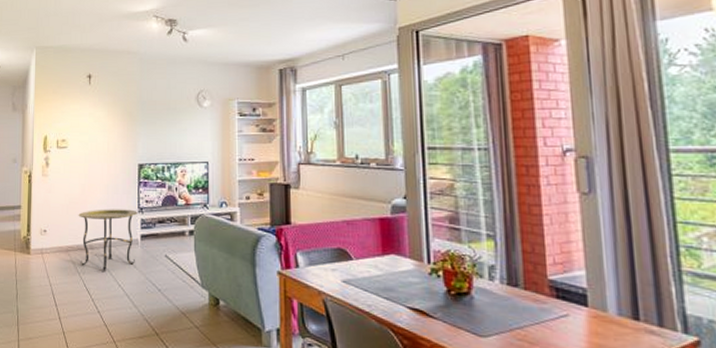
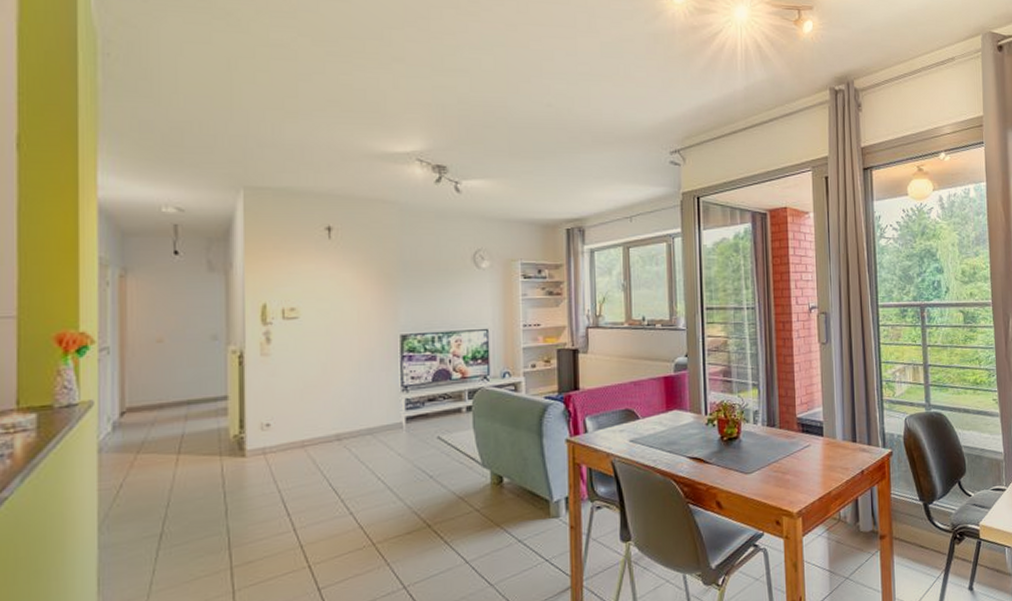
side table: present [78,209,138,273] -> none [318,388,401,466]

